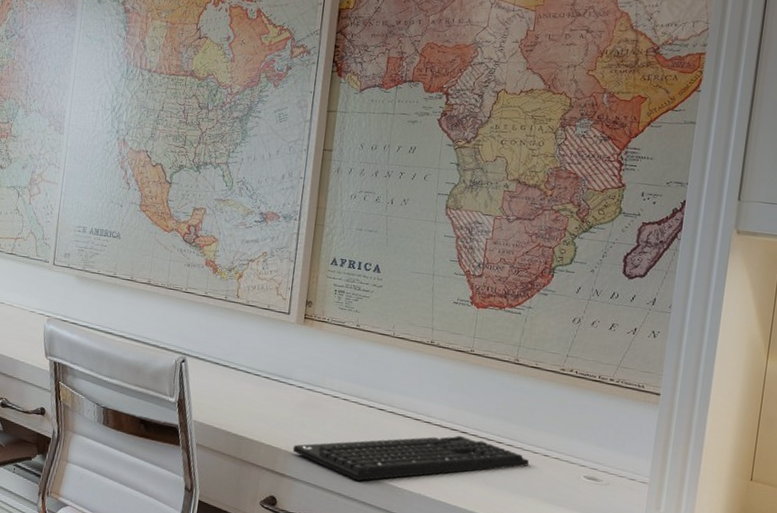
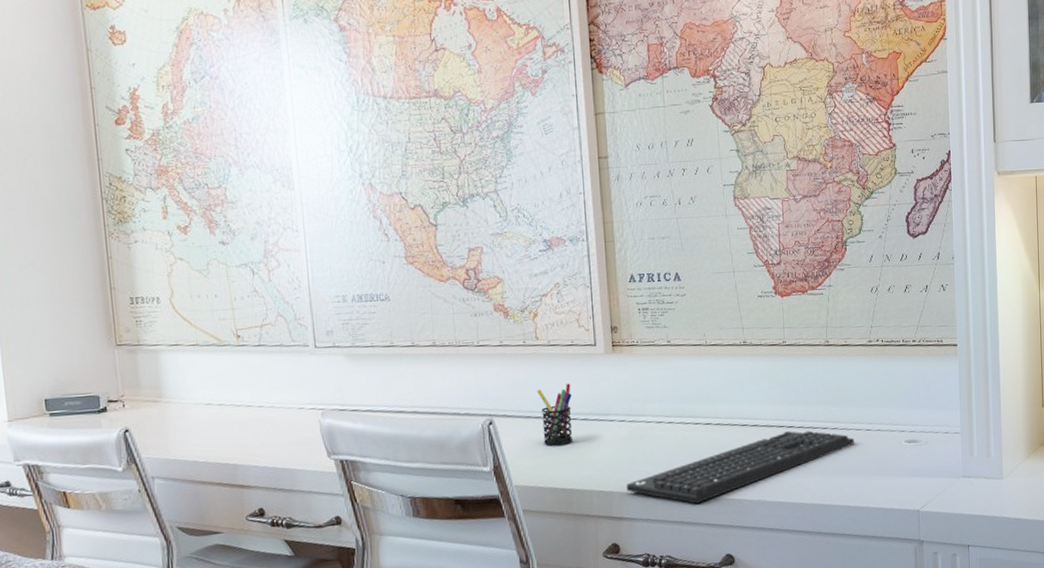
pen holder: none [226,341,260,396] -> present [536,383,573,446]

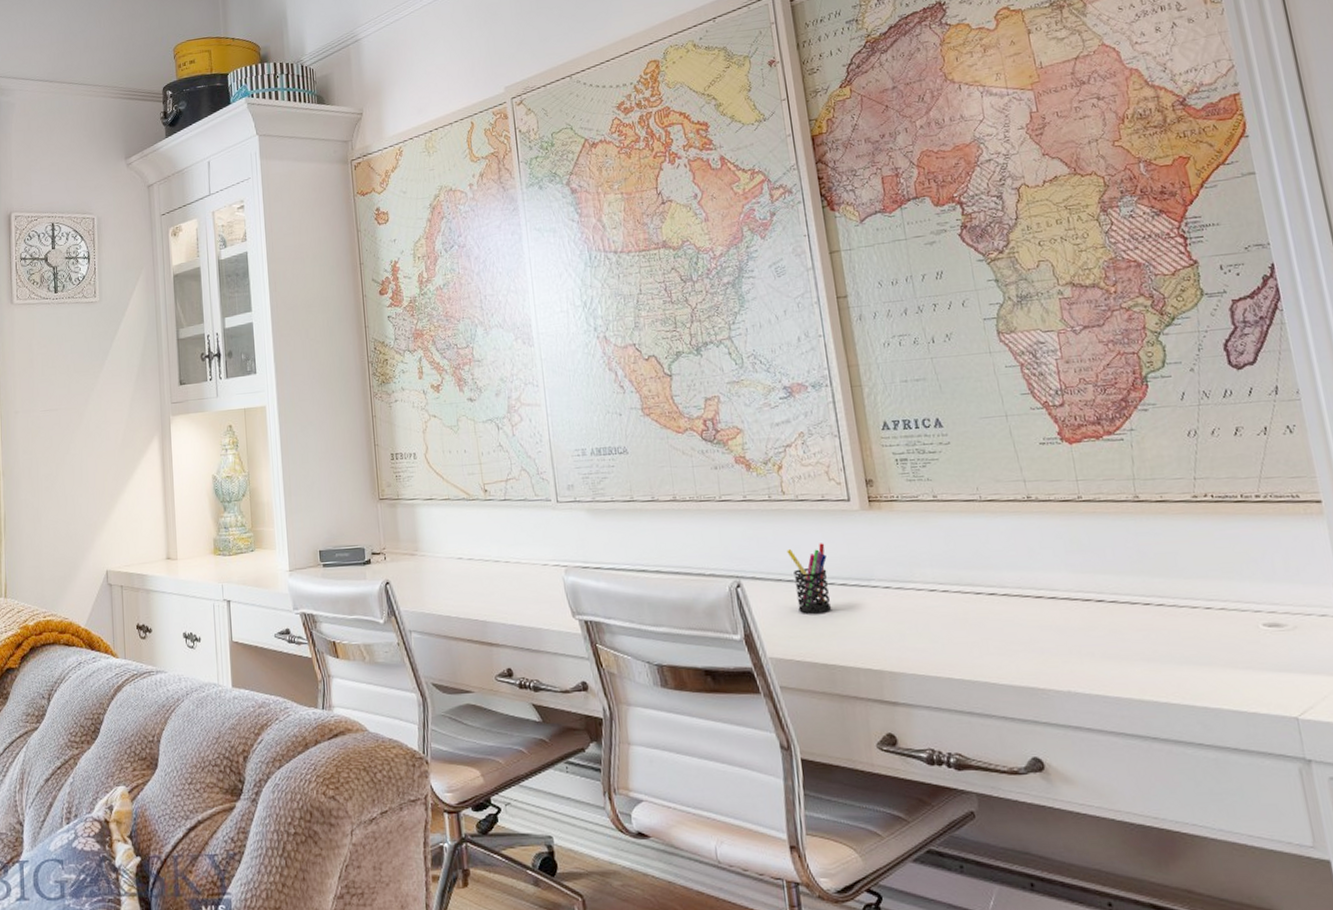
keyboard: present [626,430,854,504] -> none [898,606,1191,691]

